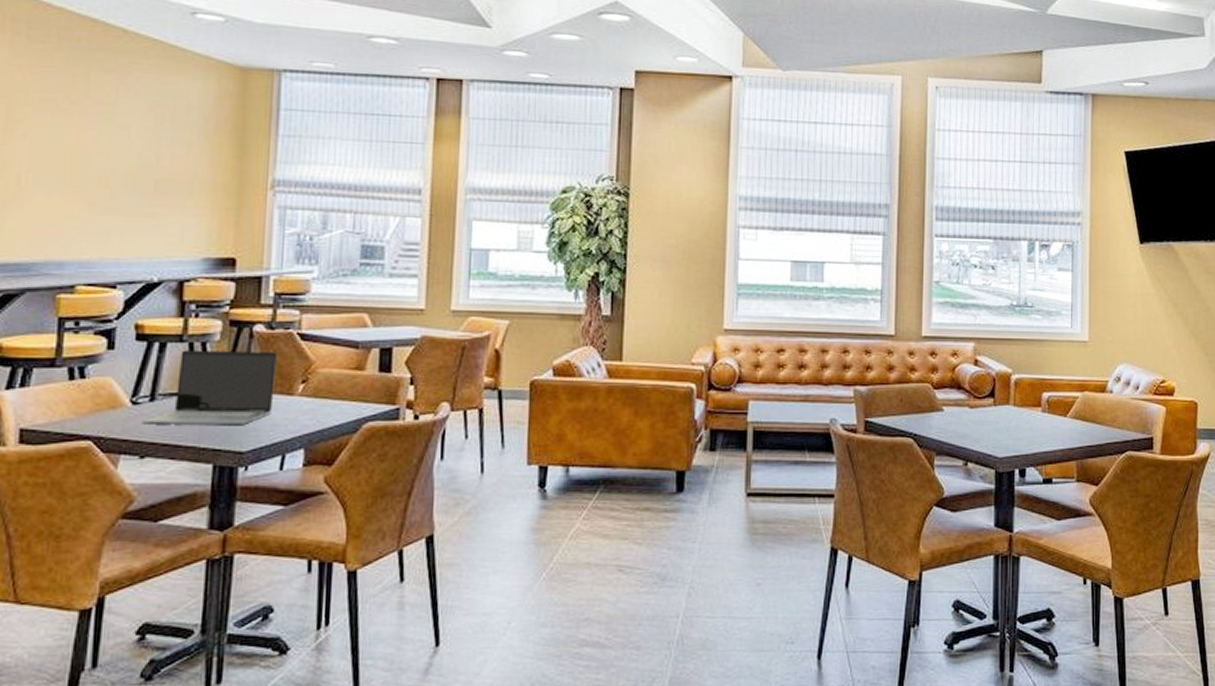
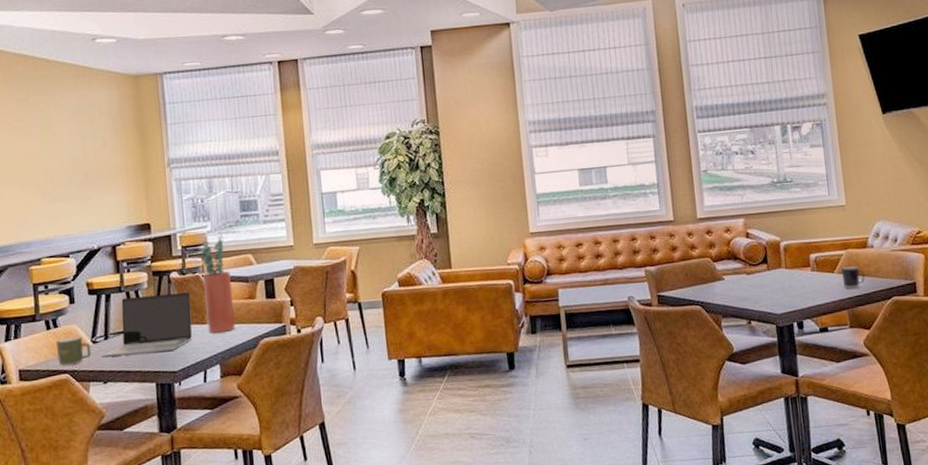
mug: none [78,392,129,429] -> present [55,336,92,366]
vase: none [295,280,335,410] -> present [201,231,235,334]
mug: none [1074,412,1099,437] -> present [840,266,865,289]

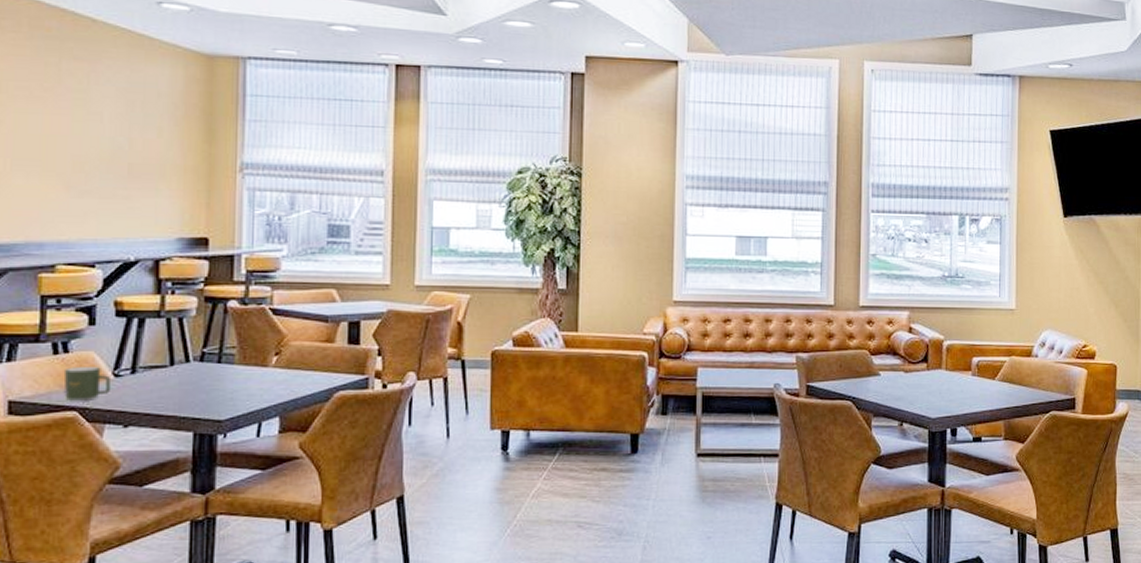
laptop: present [101,292,192,358] -> none [124,325,252,395]
vase: present [201,231,235,334] -> none [269,258,306,380]
mug: present [840,266,865,289] -> none [1002,375,1025,398]

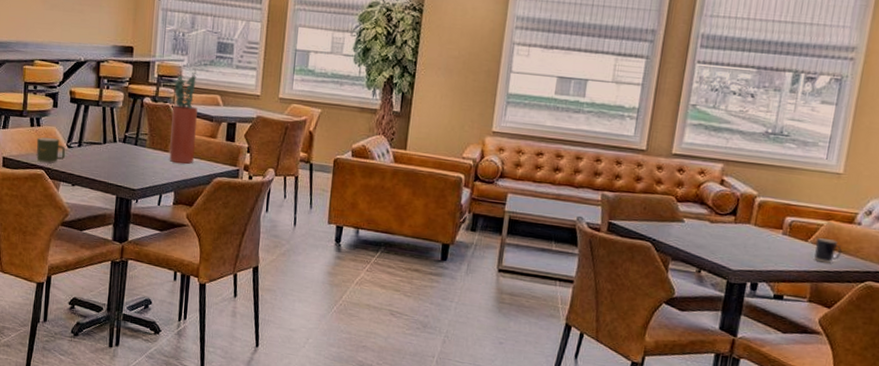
vase: none [269,258,306,380] -> present [169,68,198,164]
mug: none [1002,375,1025,398] -> present [814,238,842,263]

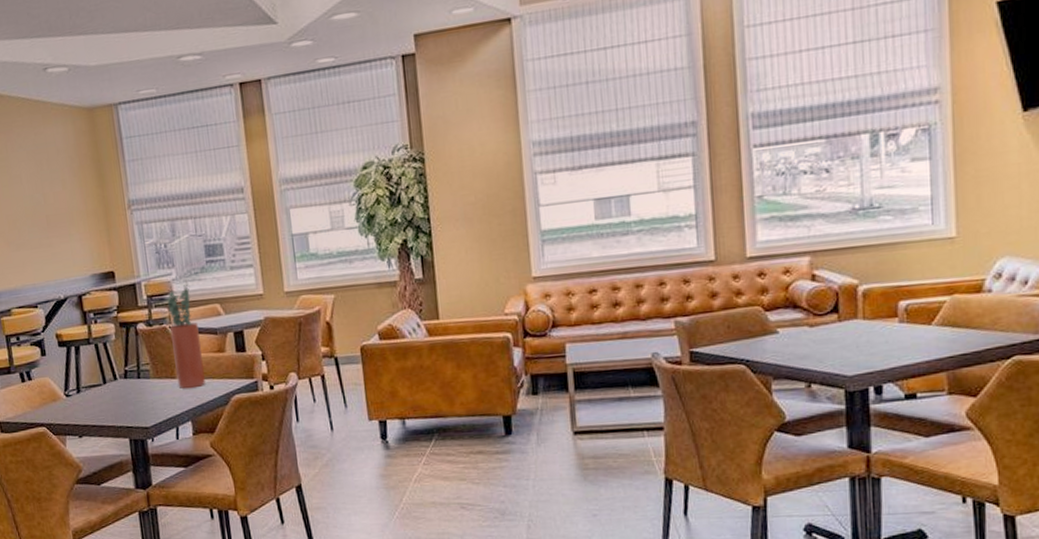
mug: present [36,137,66,163] -> none [31,389,66,419]
mug: present [814,238,842,263] -> none [941,316,975,346]

